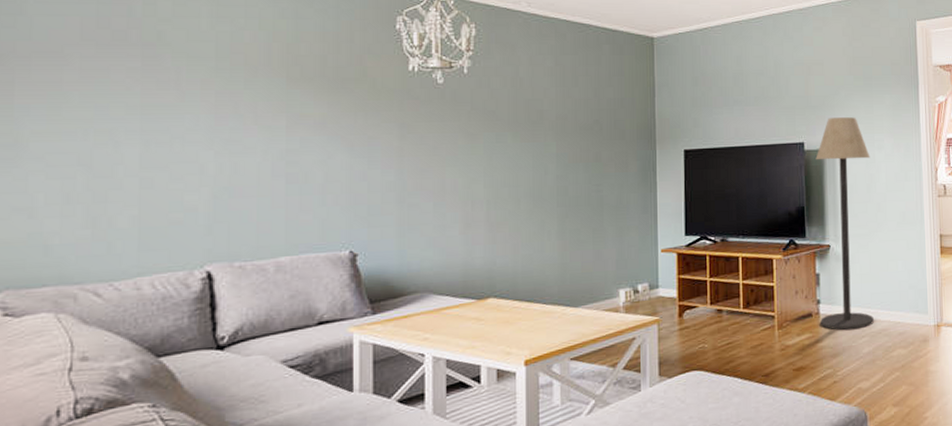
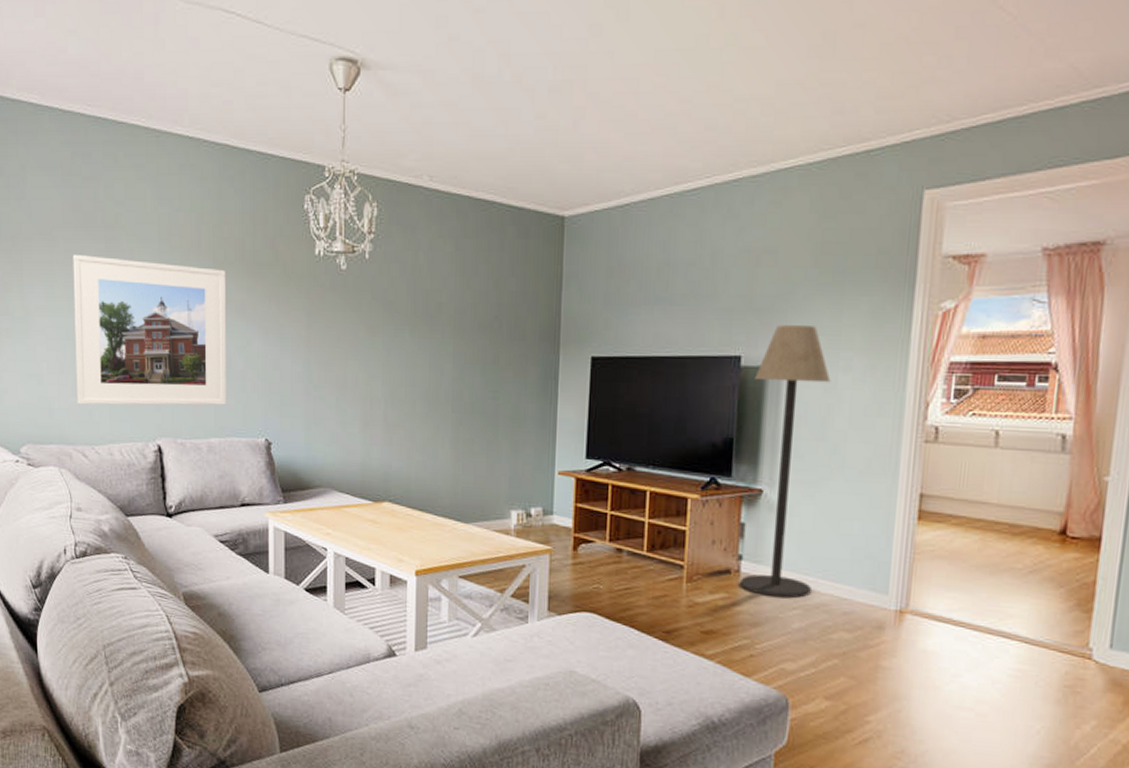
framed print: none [89,73,302,237] -> present [72,254,226,406]

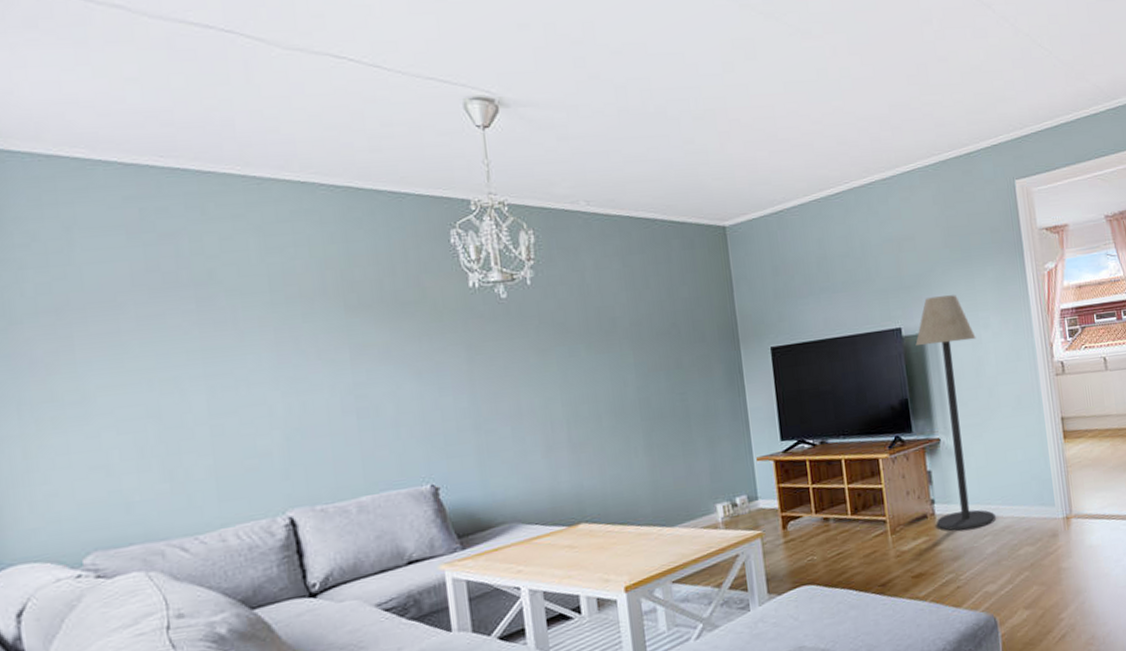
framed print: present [72,254,226,406] -> none [149,314,377,491]

